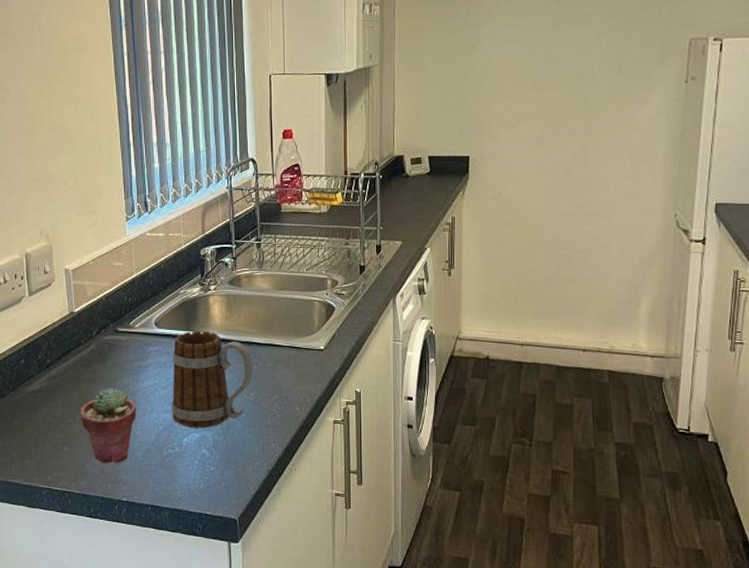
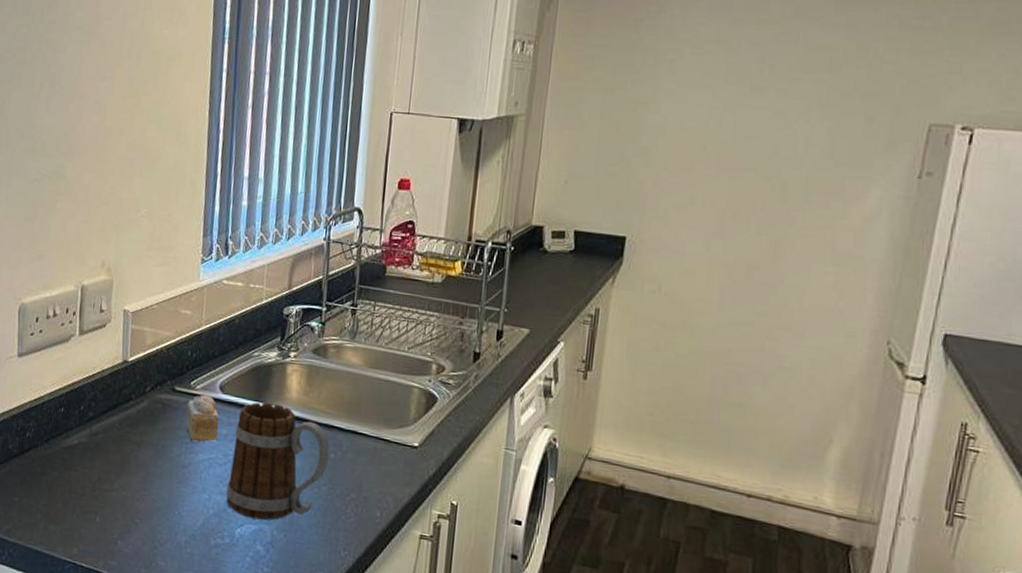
potted succulent: present [80,388,137,464] -> none [119,455,186,547]
cake slice: none [129,331,159,372] -> present [186,394,219,442]

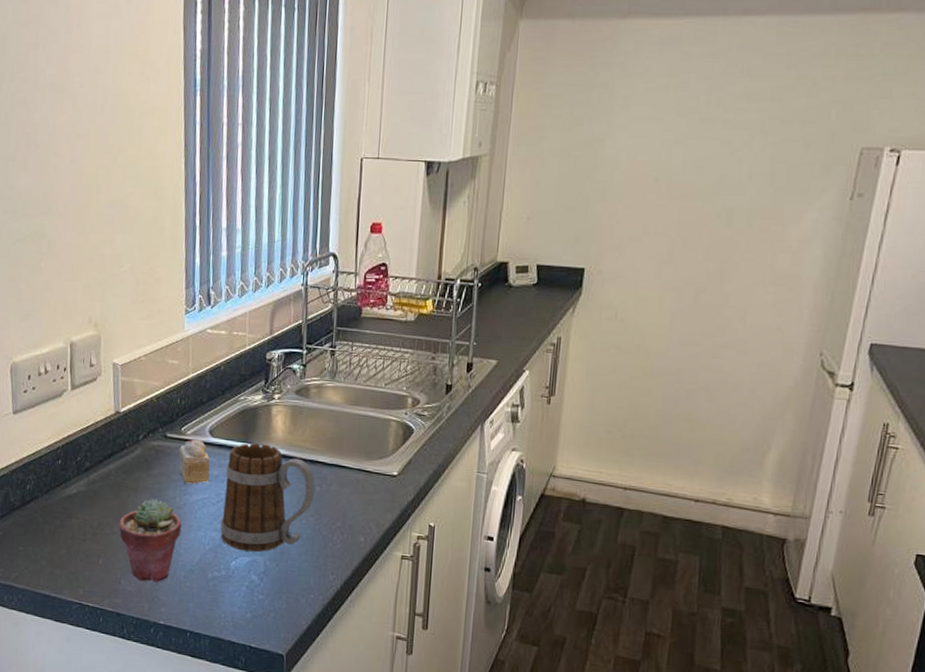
potted succulent: none [119,455,186,547] -> present [119,498,182,583]

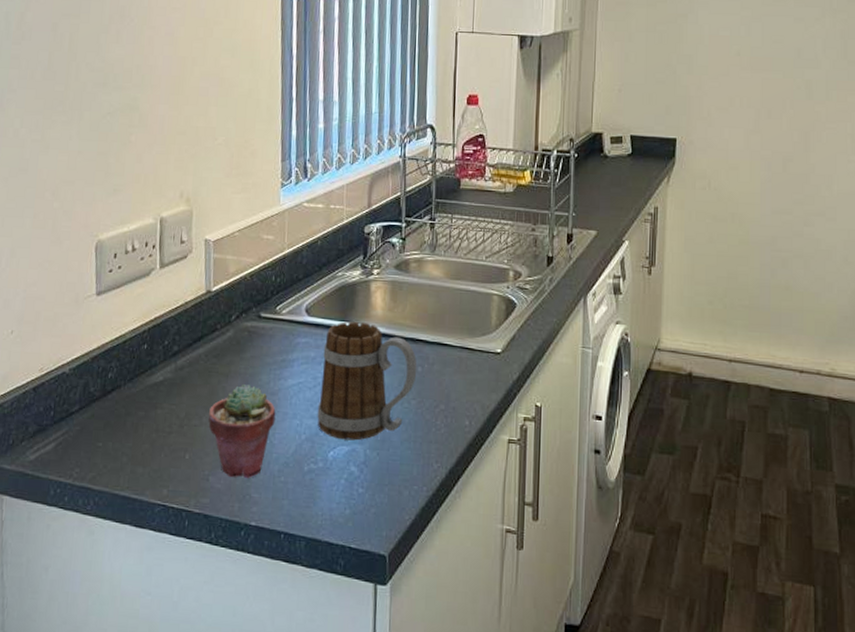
cake slice: present [179,439,210,484] -> none [273,318,307,367]

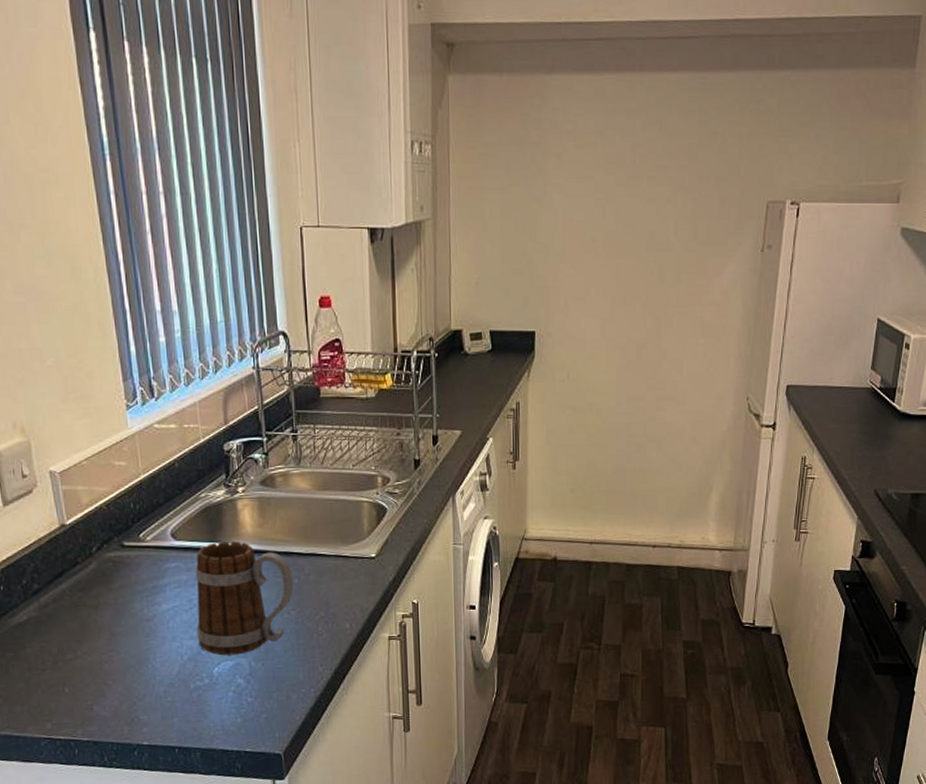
potted succulent: present [208,384,276,479] -> none [82,614,155,704]

